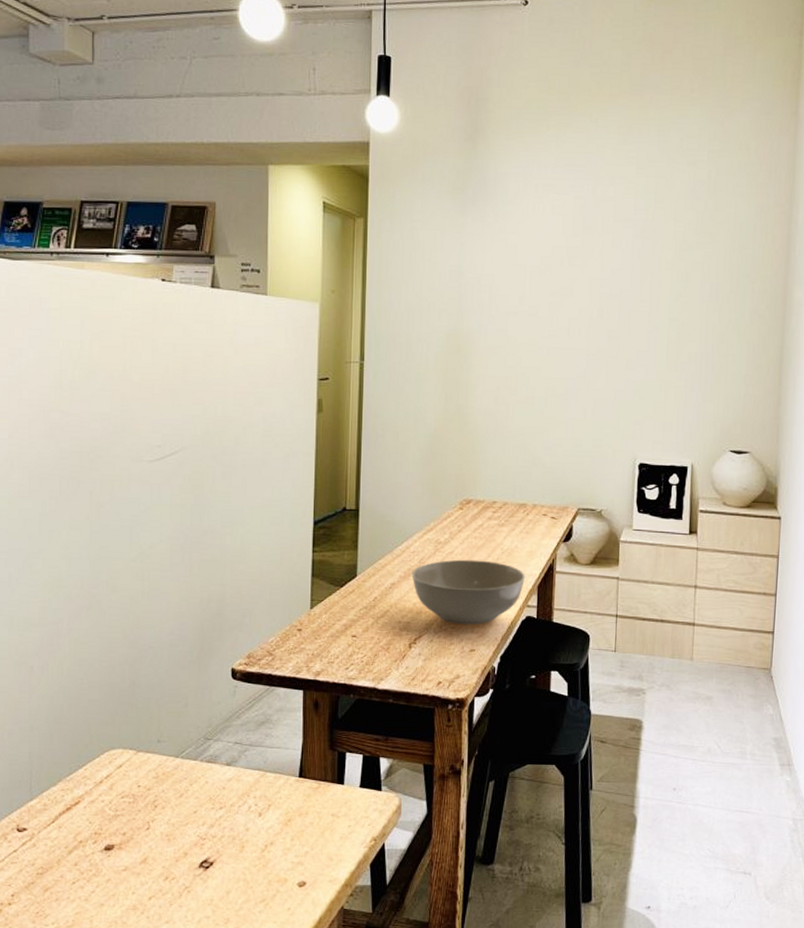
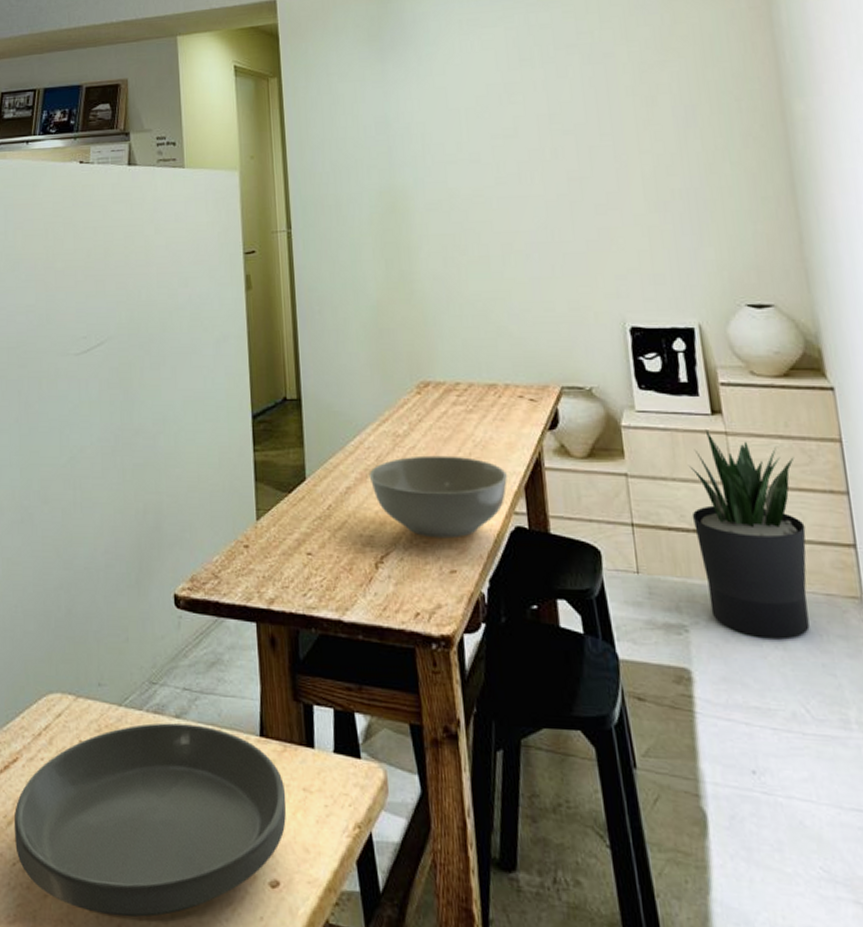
saucer: none [74,769,317,916] -> present [13,723,287,918]
planter: none [661,544,743,698] -> present [689,428,810,639]

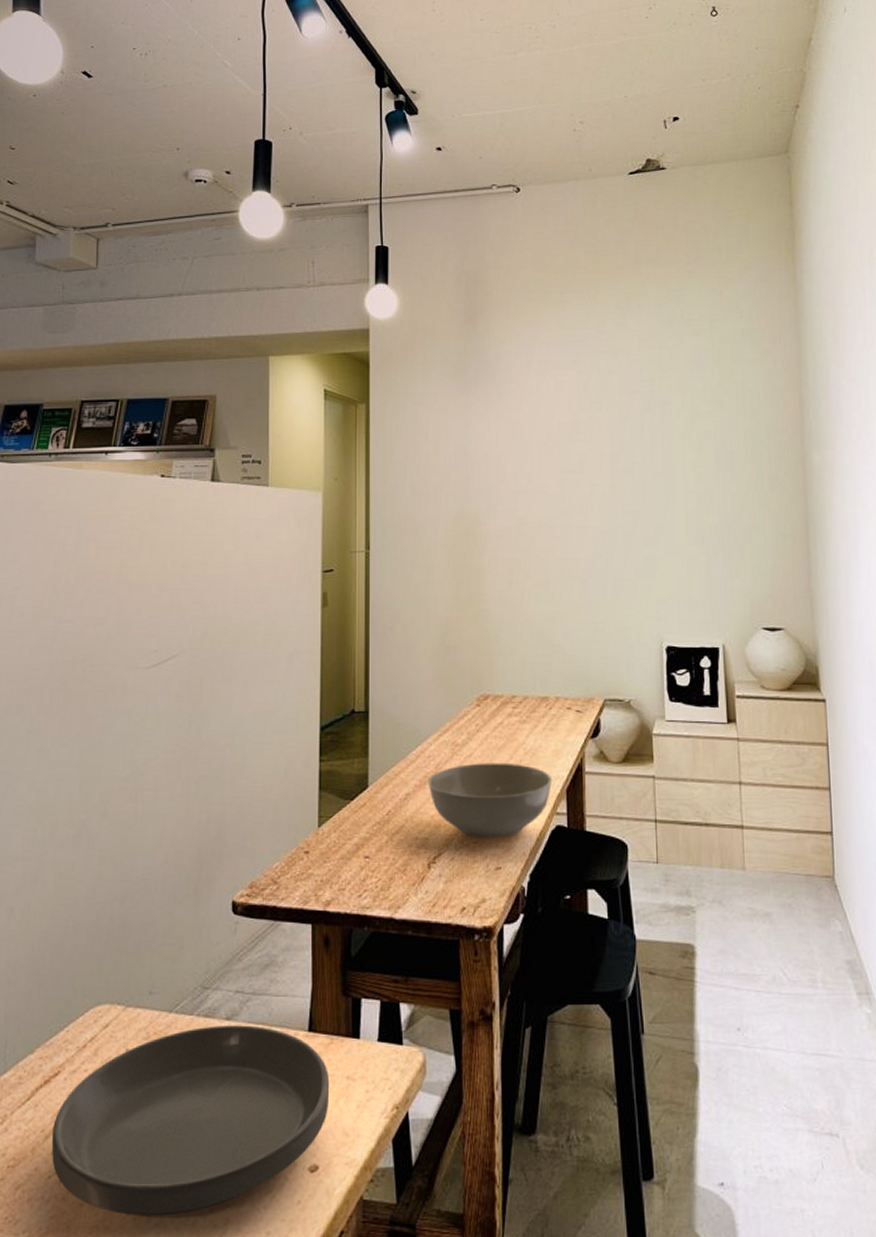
planter: present [689,428,810,639] -> none [705,735,795,915]

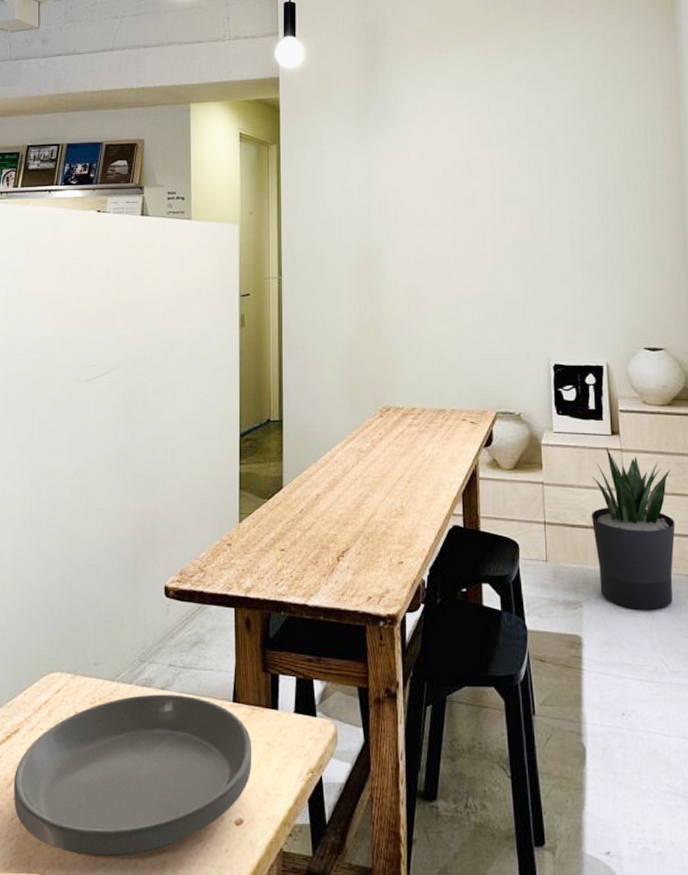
bowl: present [427,762,553,839] -> none [336,468,450,536]
planter: none [705,735,795,915] -> present [591,446,675,611]

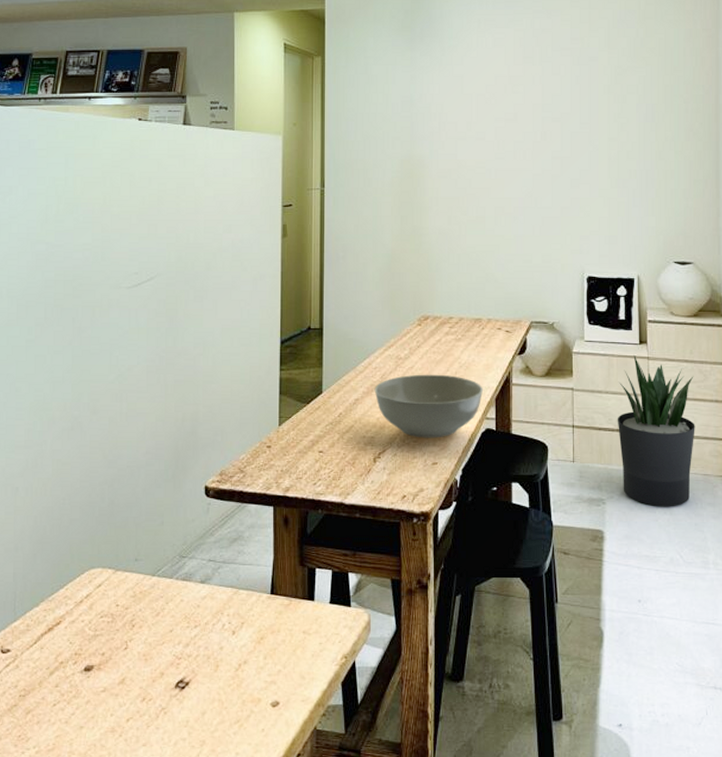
saucer: present [13,694,252,857] -> none [55,587,289,738]
bowl: none [336,468,450,536] -> present [374,374,484,438]

